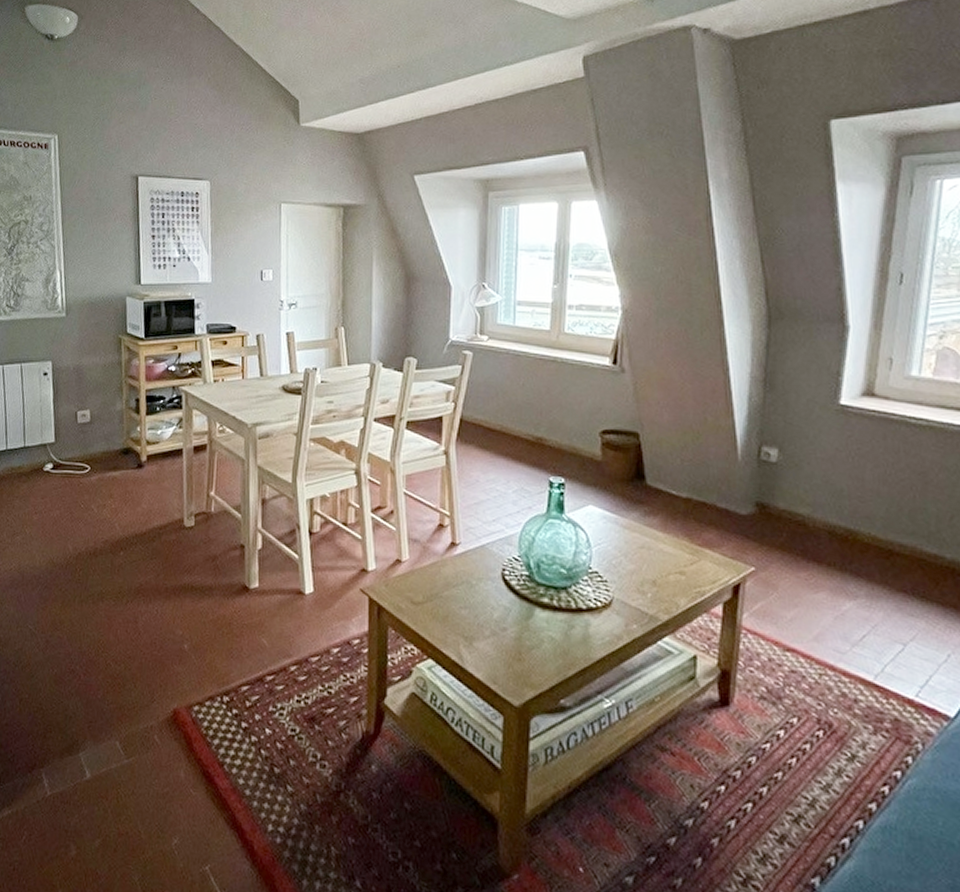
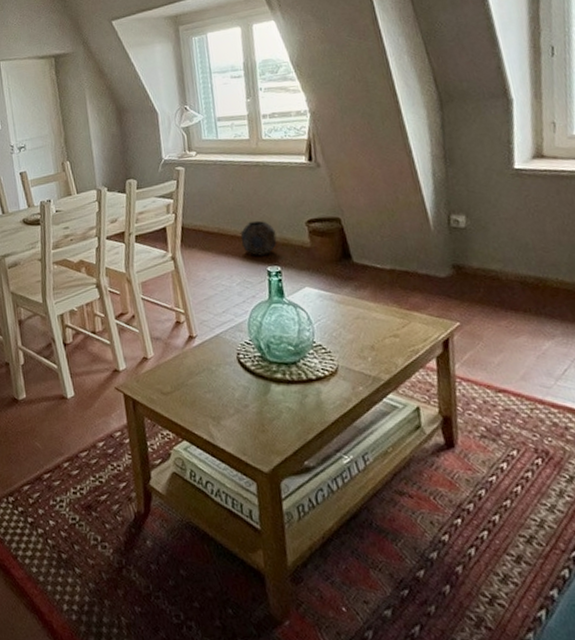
planter: none [524,422,565,464] -> present [240,220,278,256]

